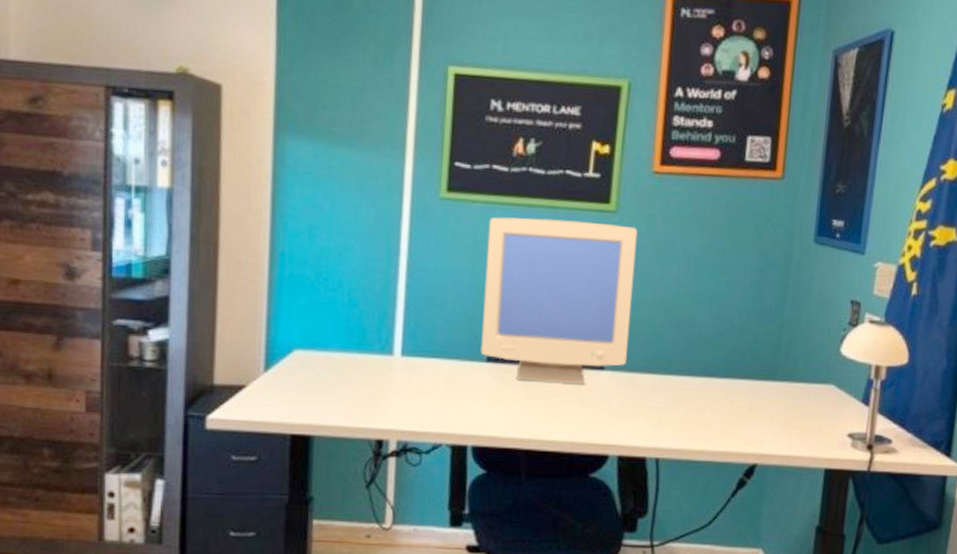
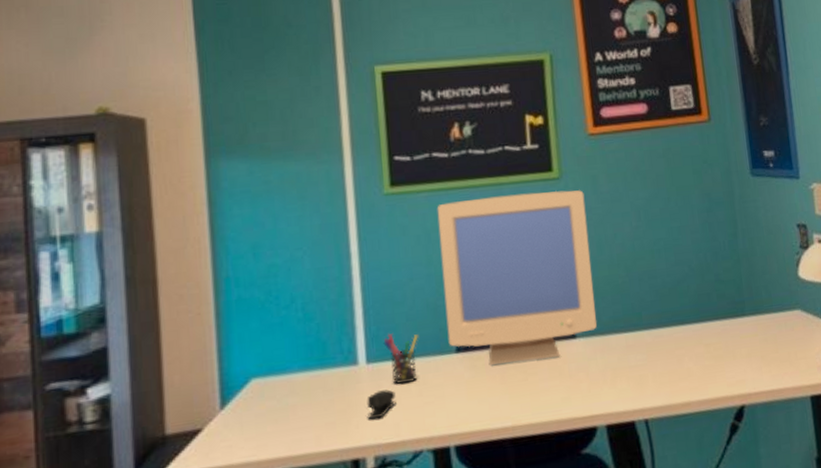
stapler: none [395,383,424,407] -> present [367,389,396,419]
pen holder: none [419,333,453,382] -> present [383,334,418,384]

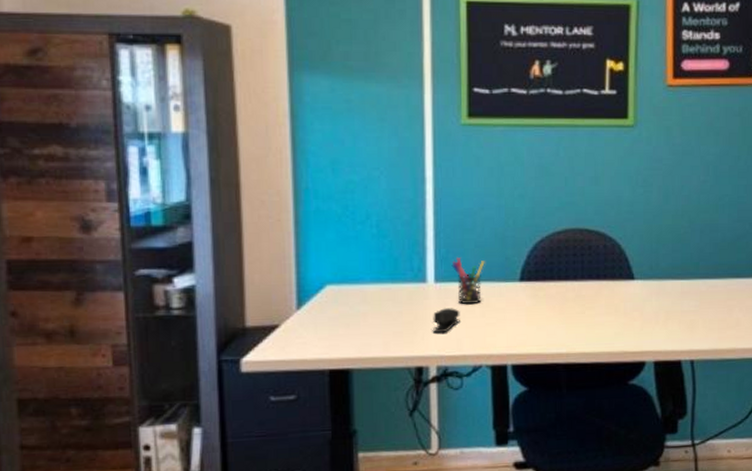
computer monitor: present [437,190,597,365] -> none [511,137,657,297]

